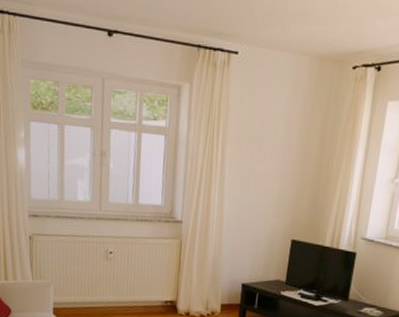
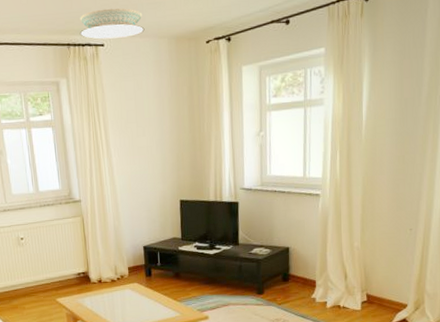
ceiling light: none [213,12,287,49] -> present [79,8,145,40]

